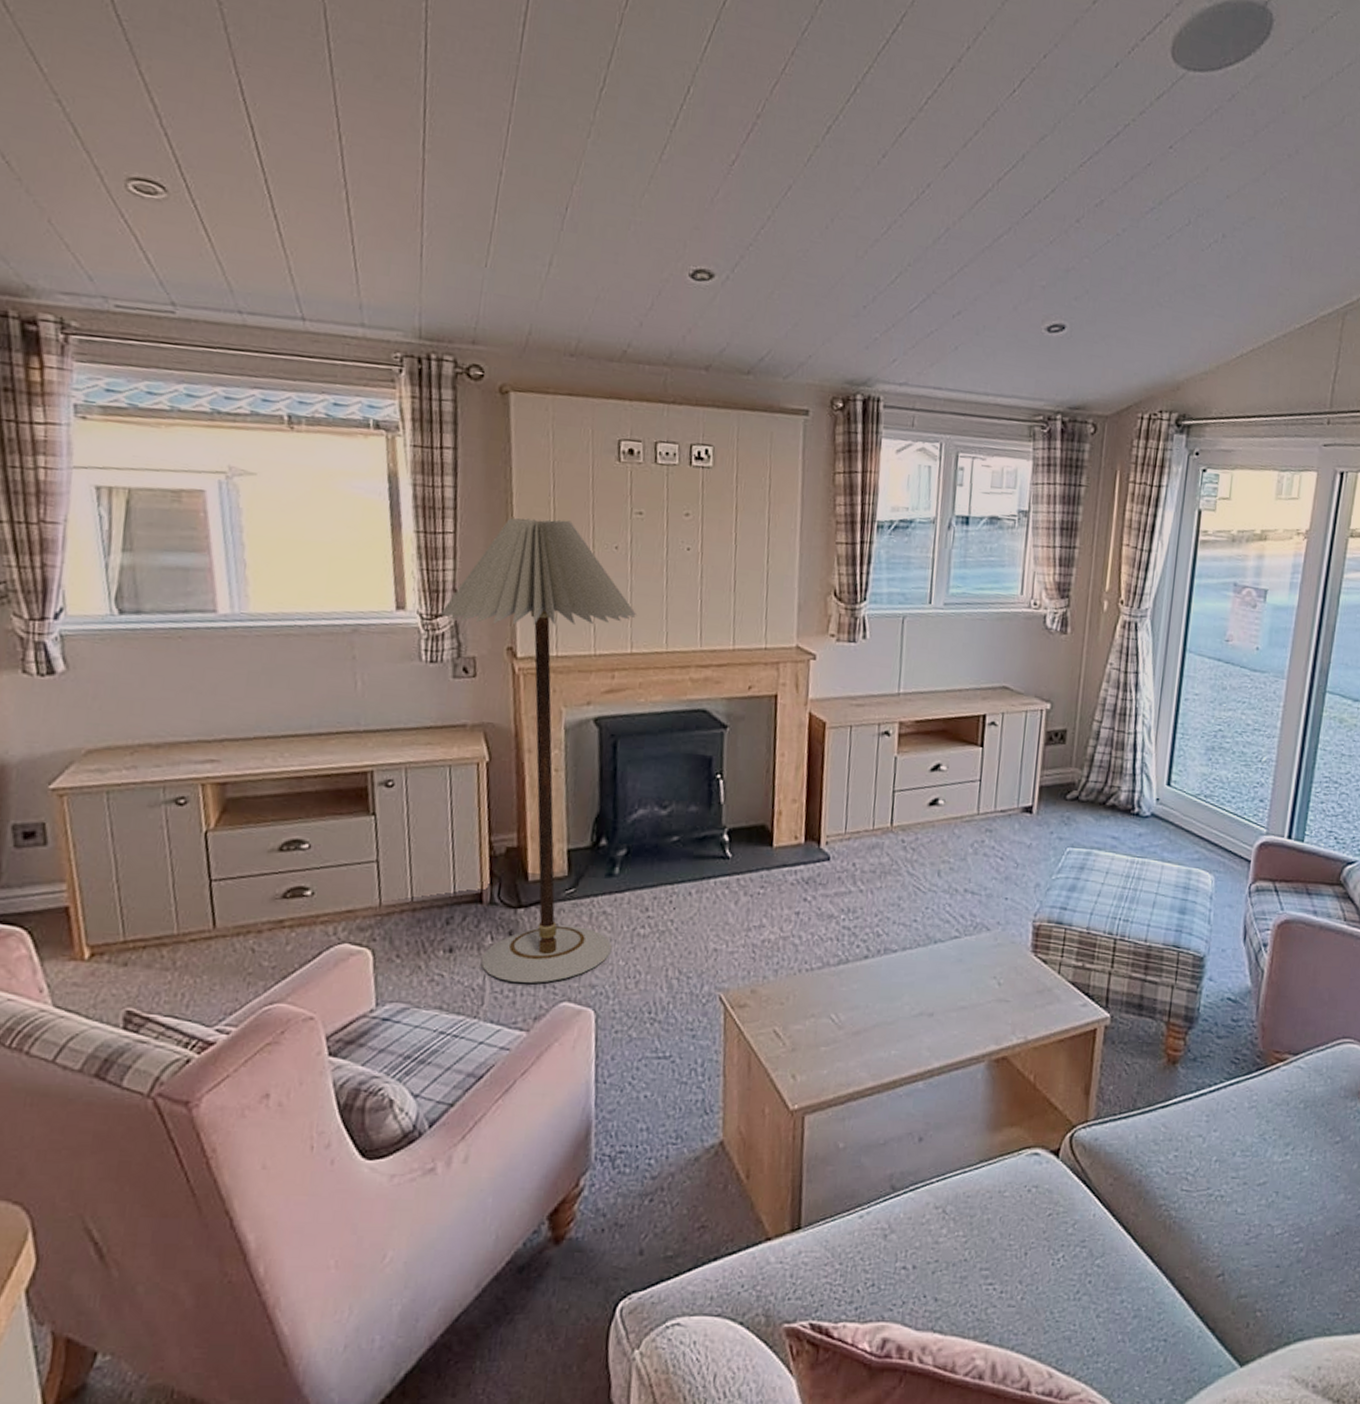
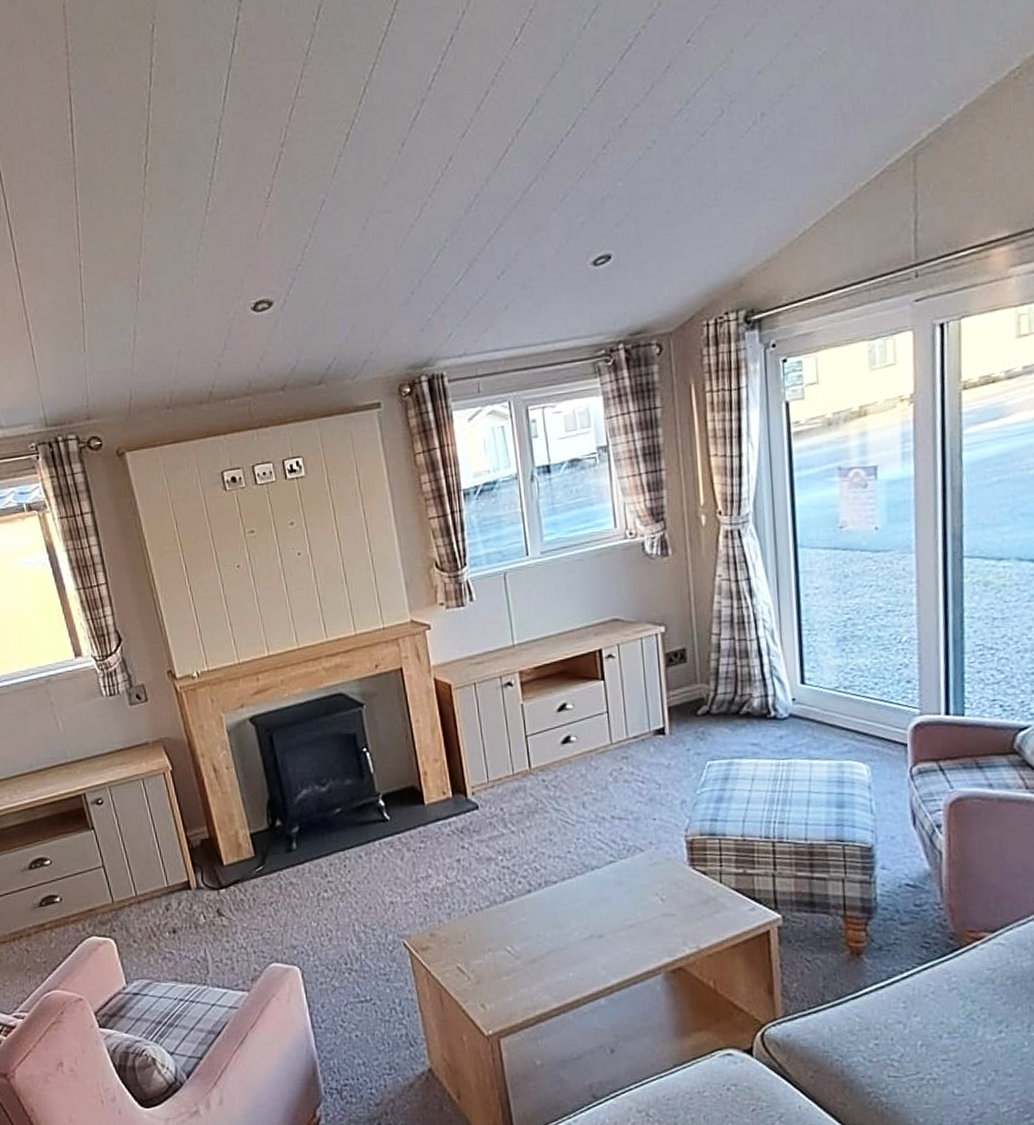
floor lamp: present [439,518,637,983] -> none [109,552,304,952]

